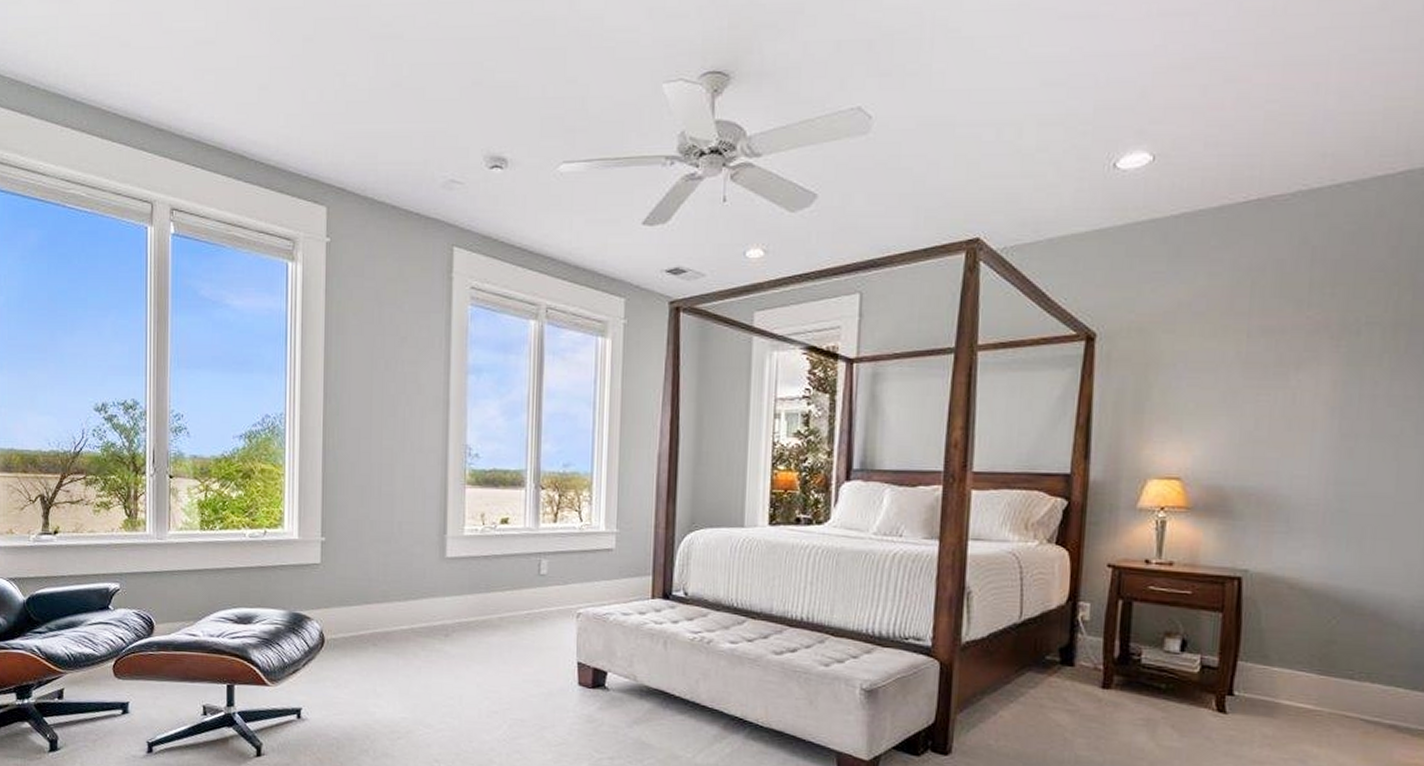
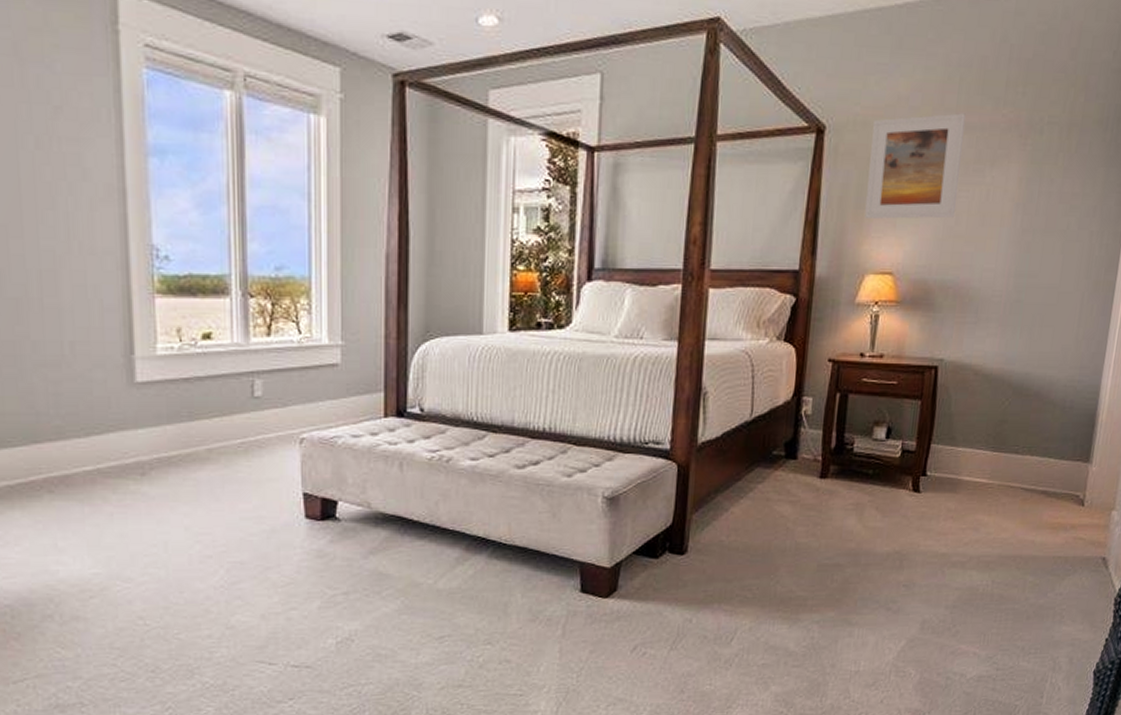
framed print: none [1144,317,1261,424] -> present [865,113,966,219]

